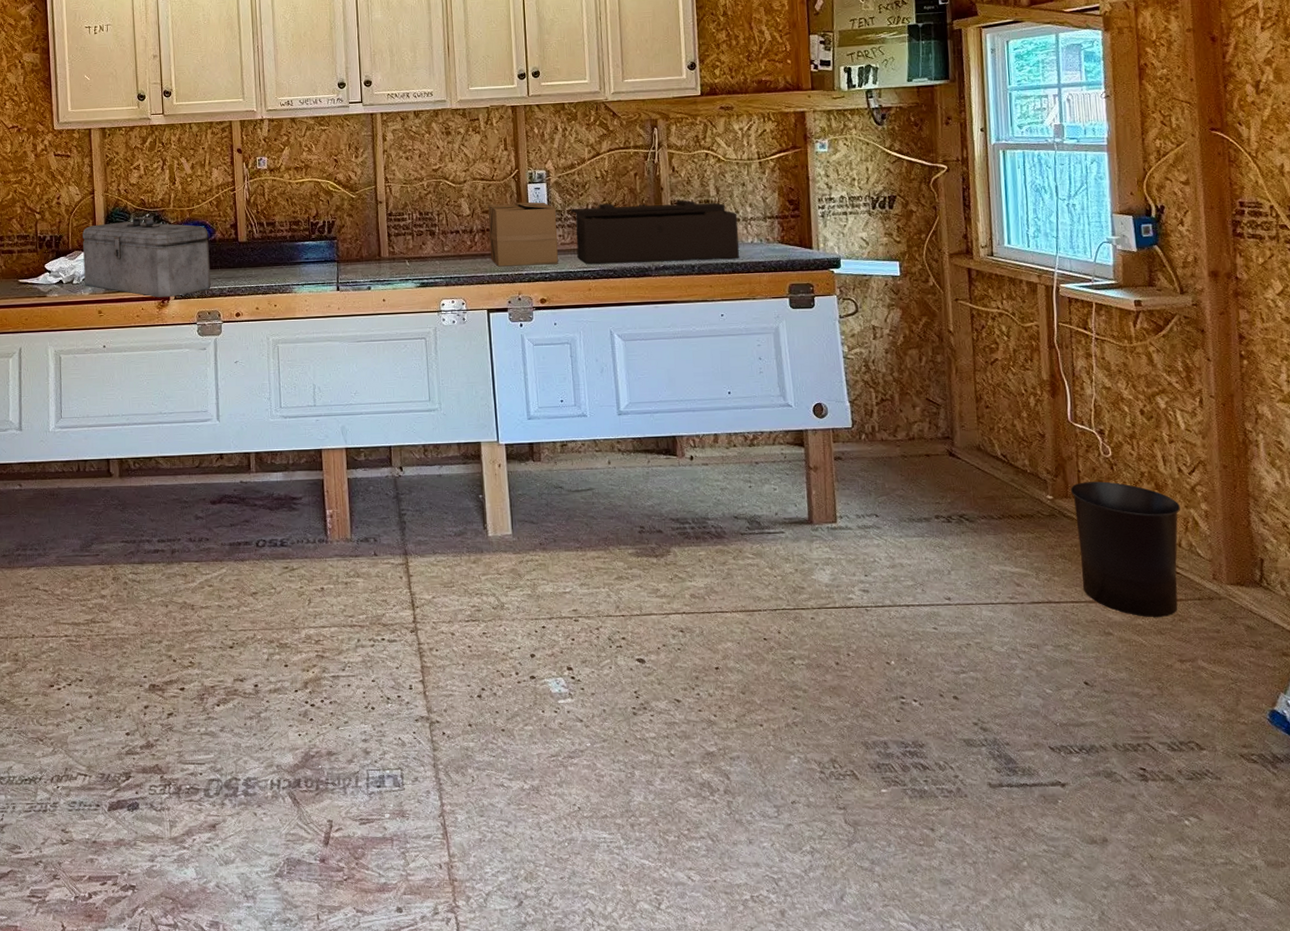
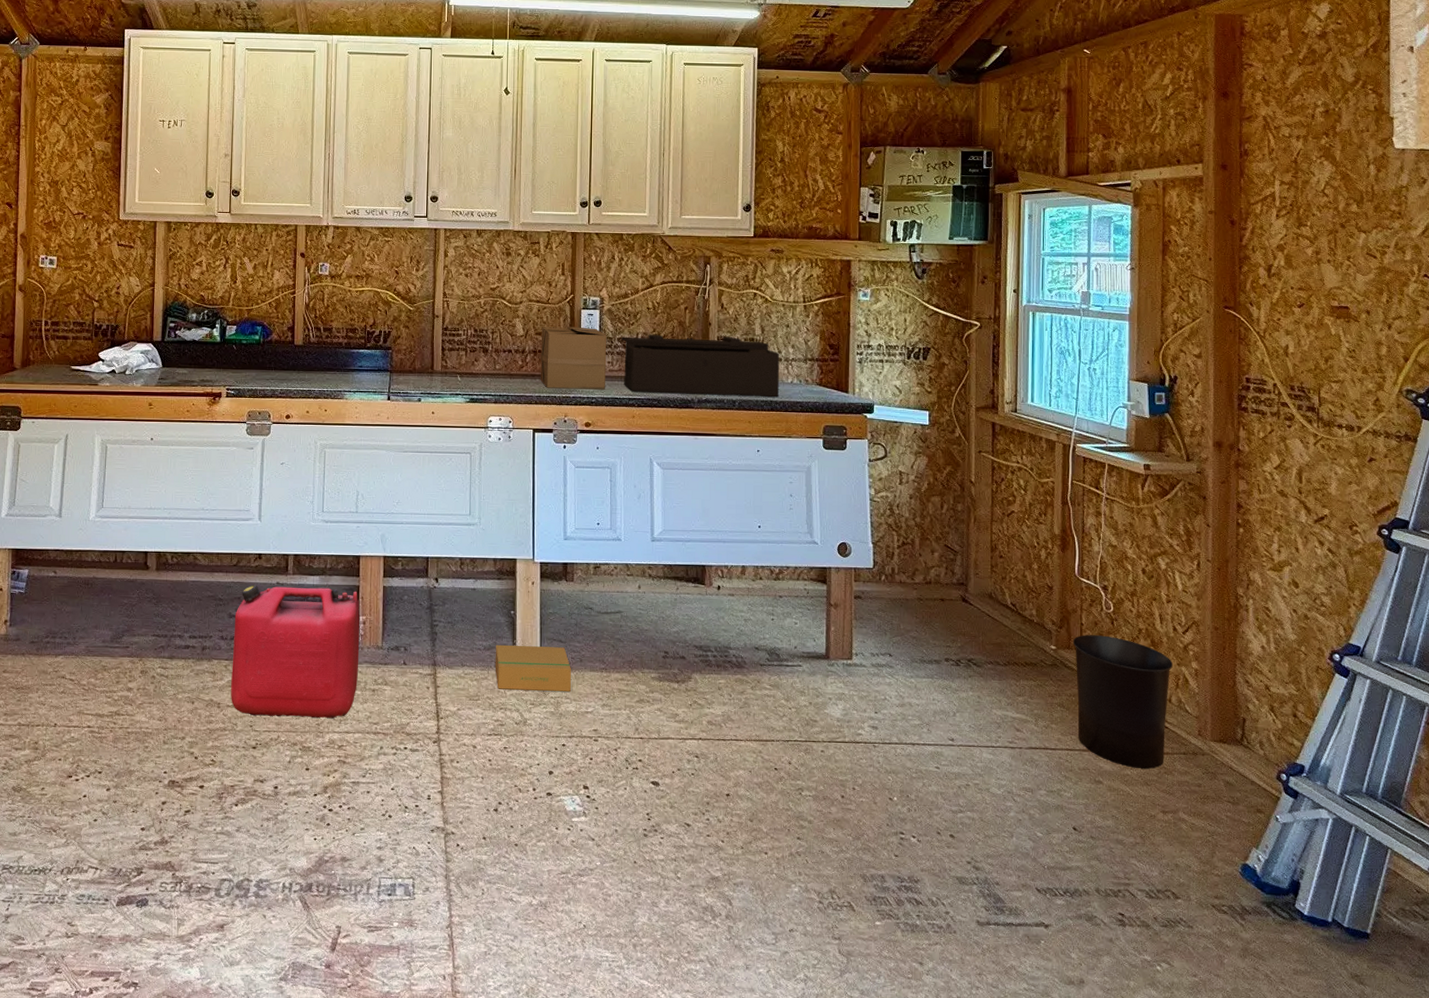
toolbox: present [82,217,211,298] -> none [137,313,265,395]
fuel can: none [201,483,330,615] -> present [231,584,360,719]
box: none [466,528,546,575] -> present [495,644,571,691]

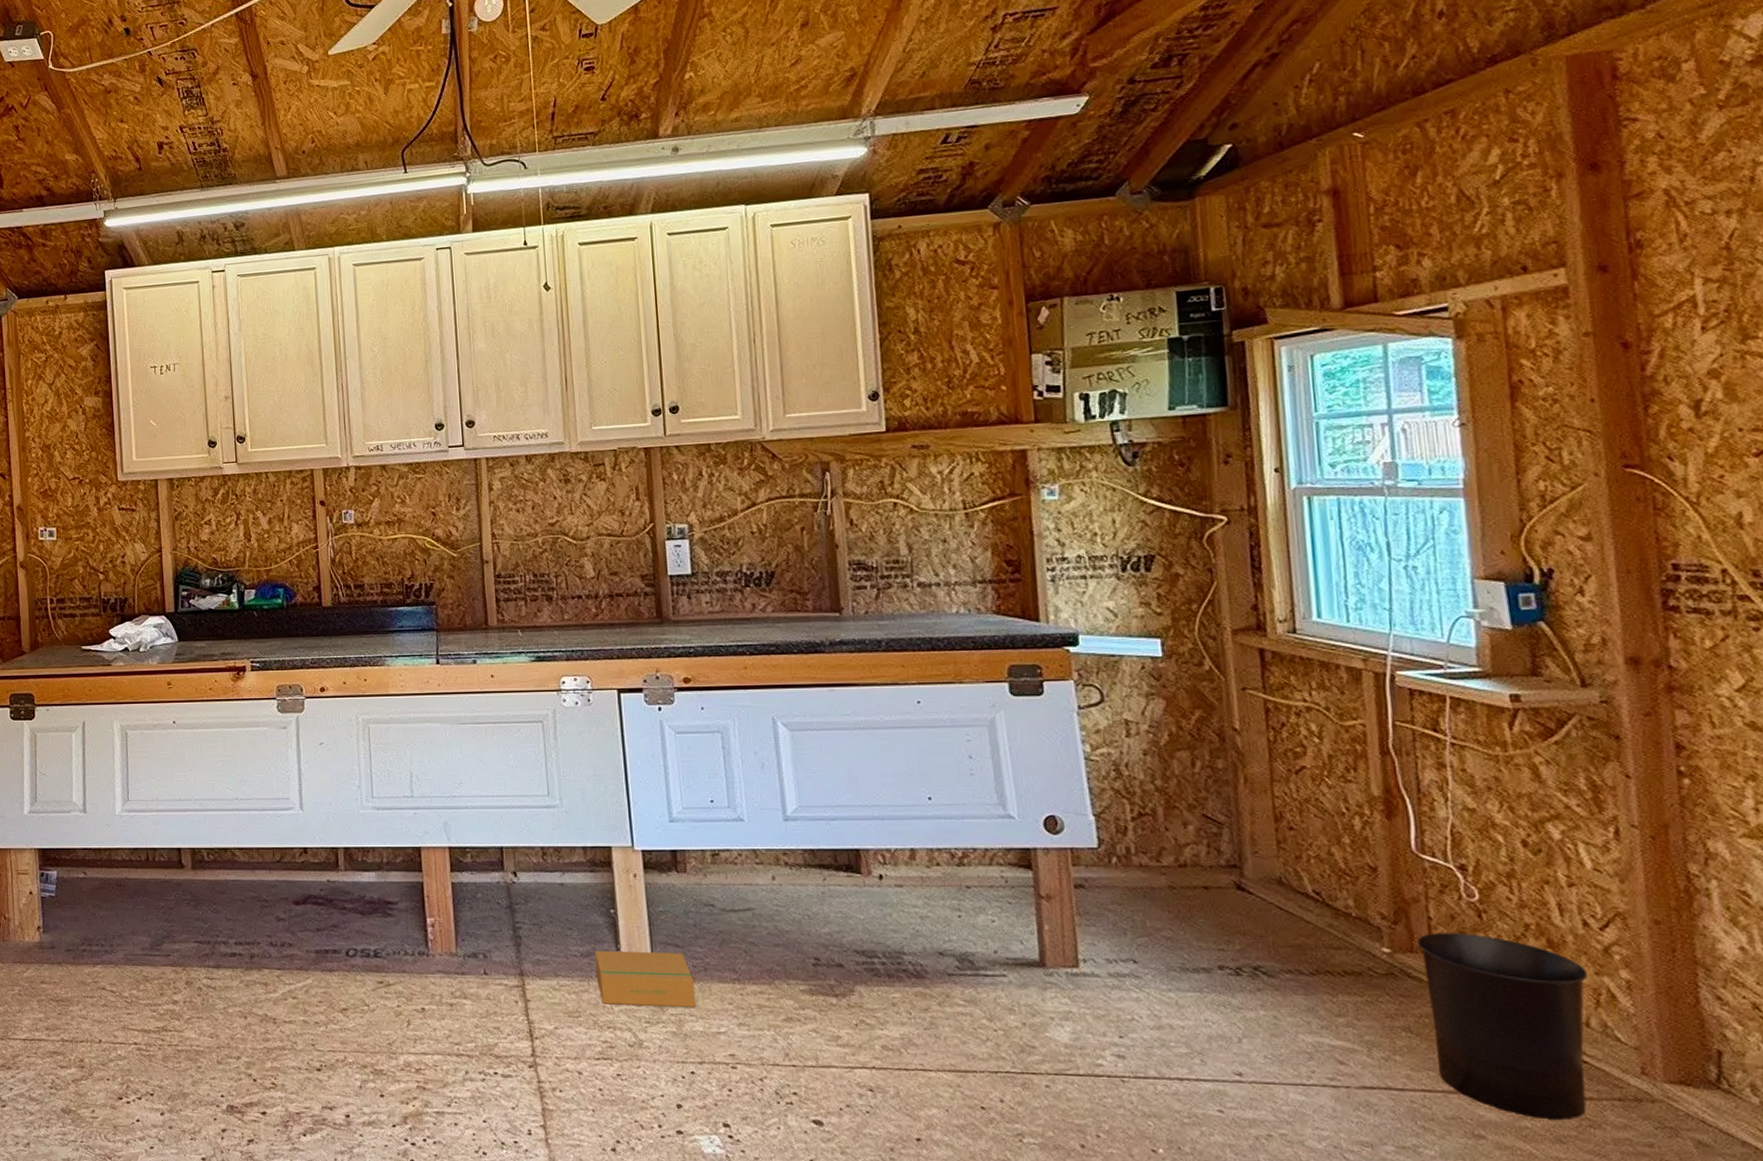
fuel can: present [231,584,360,719] -> none [283,883,432,1038]
cardboard box: present [540,326,607,391] -> none [617,561,705,639]
tool box: present [621,334,780,398] -> none [720,560,940,638]

